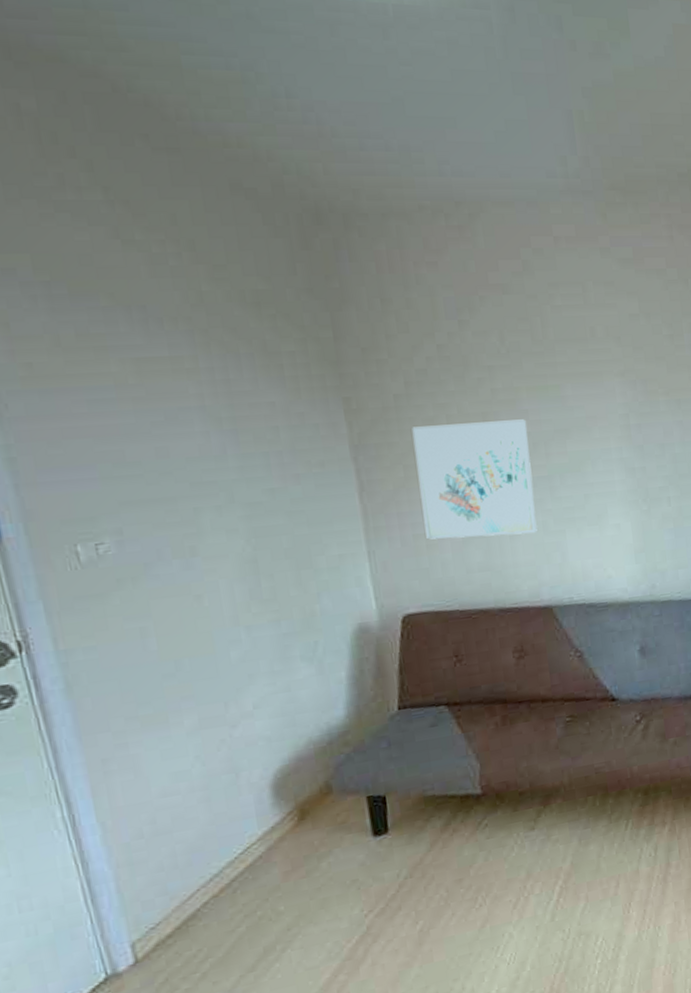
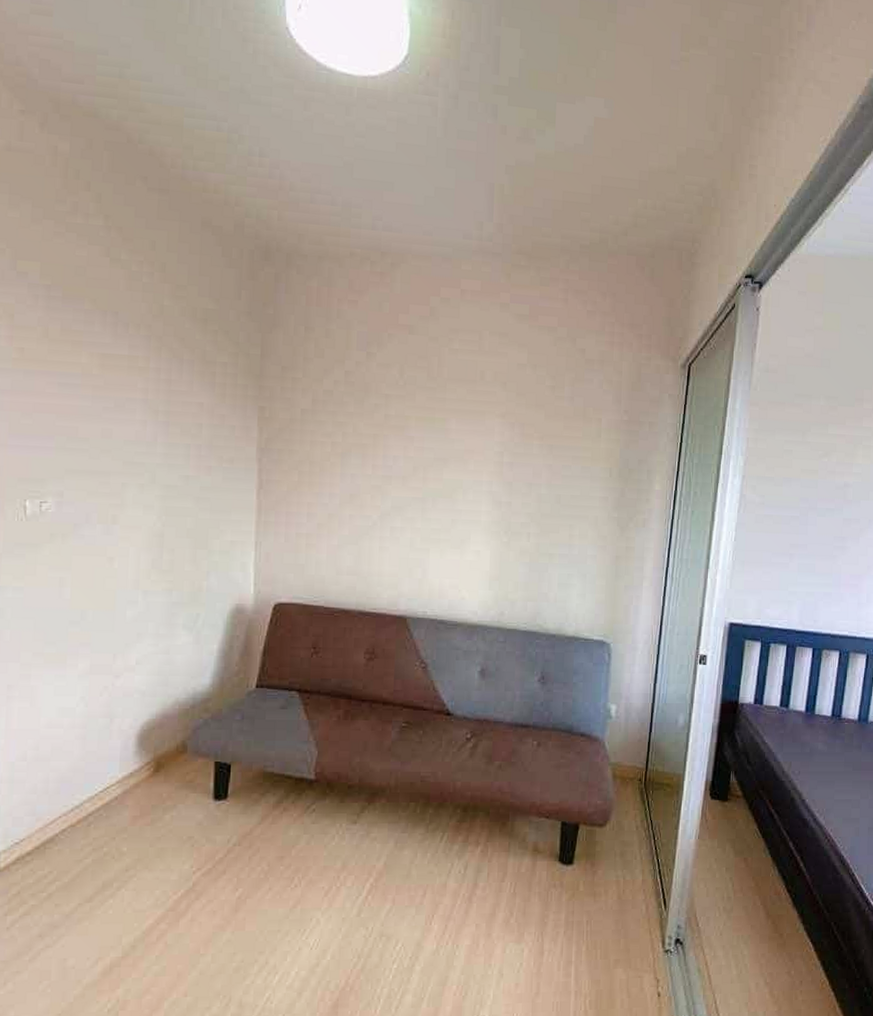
wall art: present [412,419,538,540] -> none [307,439,411,547]

